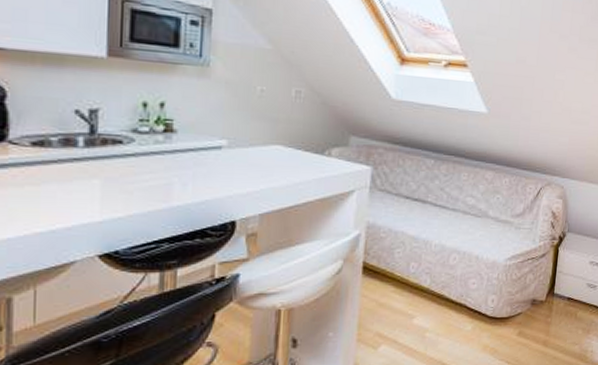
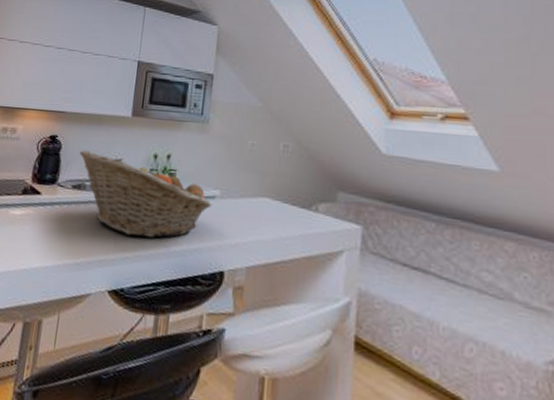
fruit basket: none [37,98,218,195] -> present [80,150,212,238]

